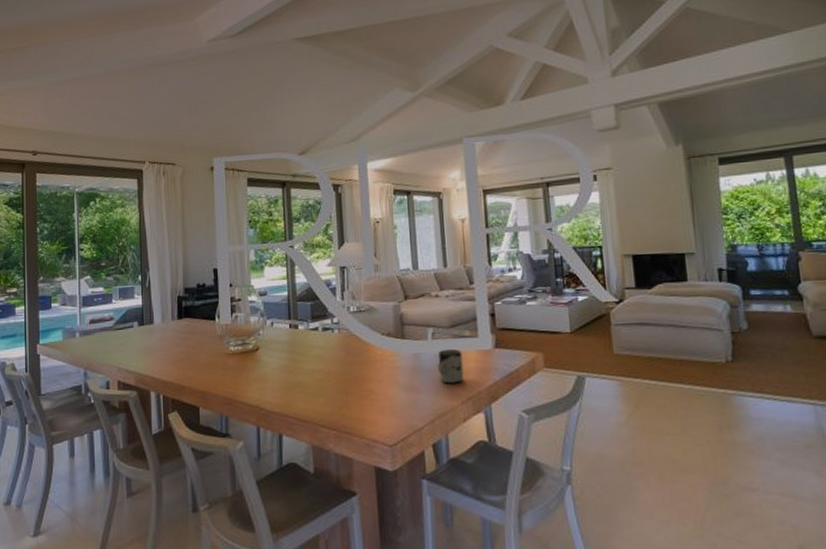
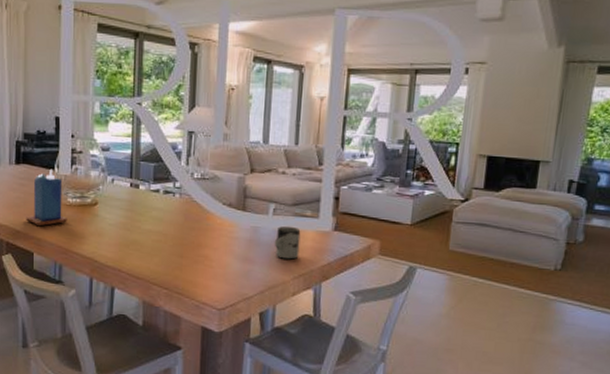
candle: none [190,319,231,379] -> present [26,168,67,227]

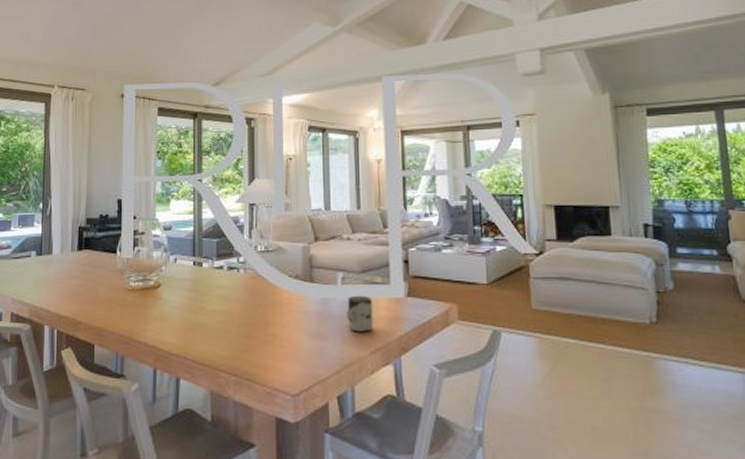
candle: present [26,168,67,227] -> none [87,252,130,315]

